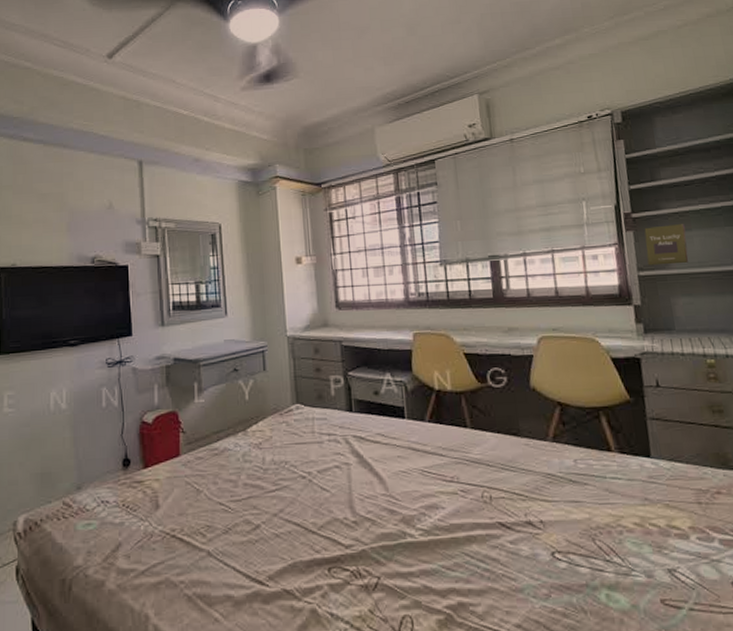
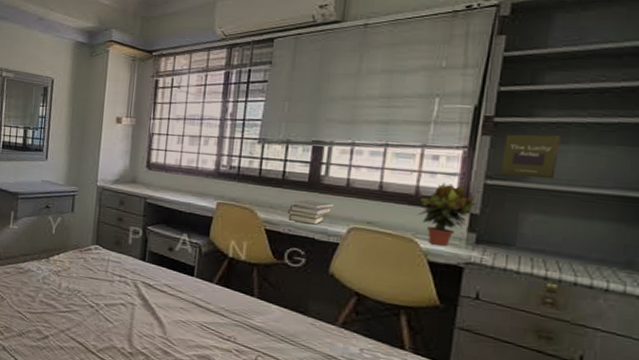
books: none [480,315,520,341] -> present [287,199,334,225]
potted plant: none [591,279,637,342] -> present [417,183,477,247]

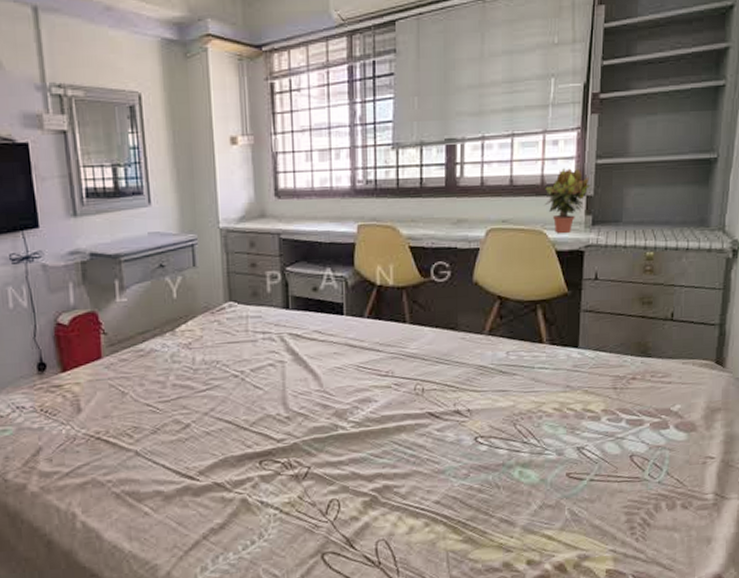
books: present [287,199,334,225] -> none [428,206,471,233]
books: present [500,134,561,179] -> none [608,107,651,153]

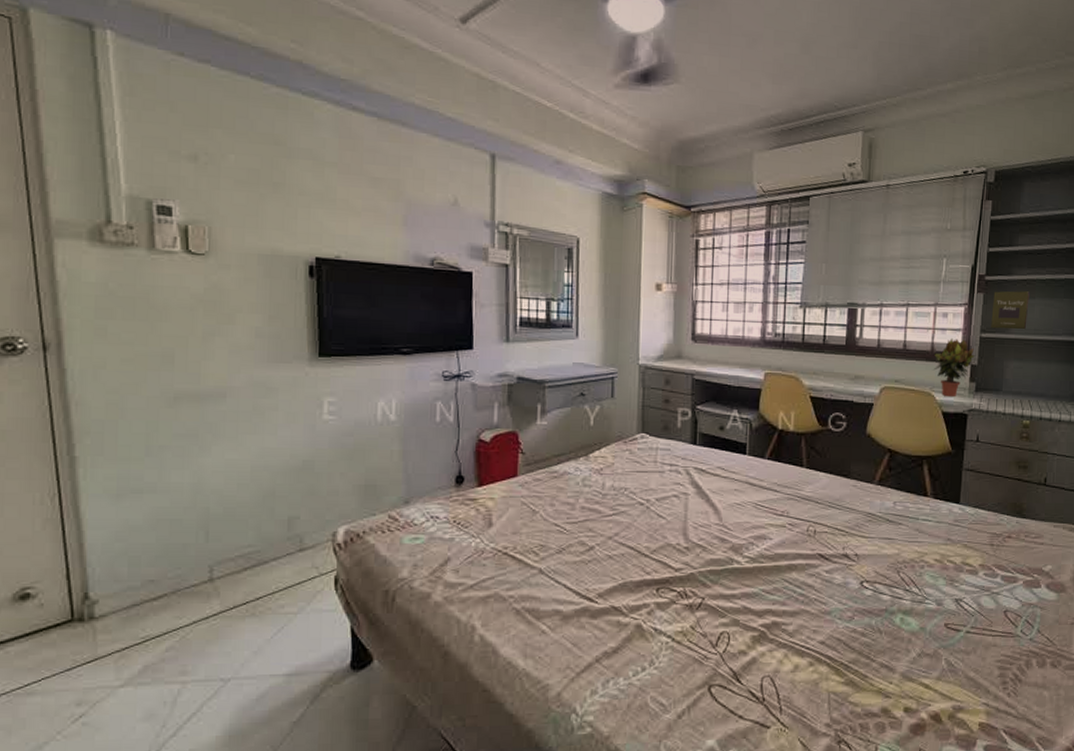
books: none [608,107,651,153] -> present [991,291,1030,330]

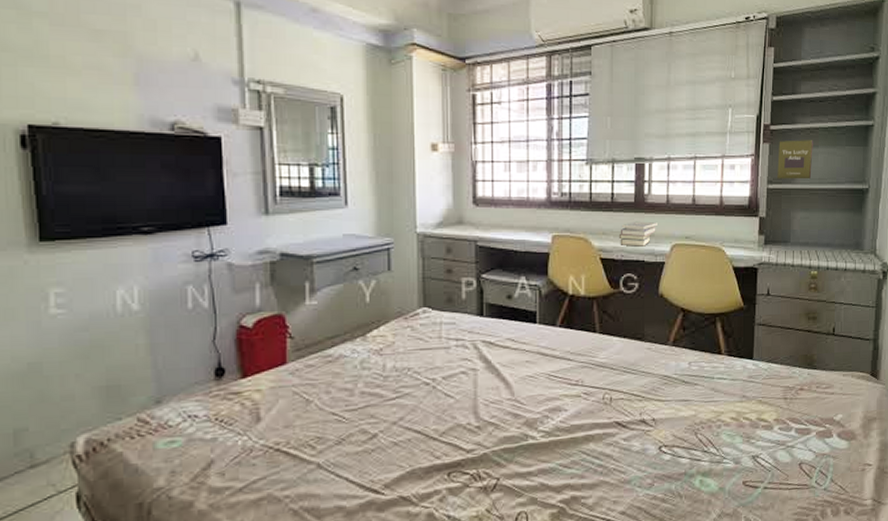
books: none [829,363,868,388] -> present [618,221,657,247]
potted plant: present [933,338,975,398] -> none [722,191,763,252]

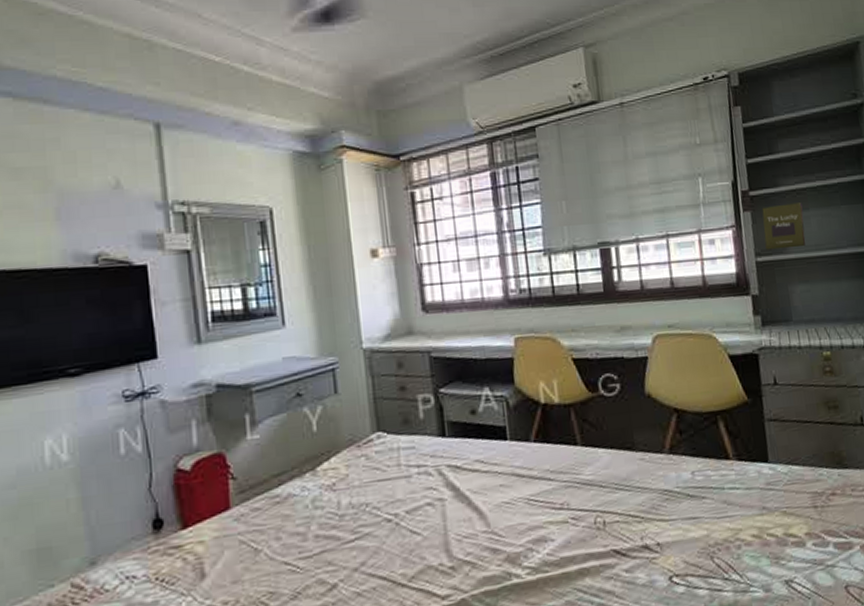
books: present [618,221,657,247] -> none [590,312,634,342]

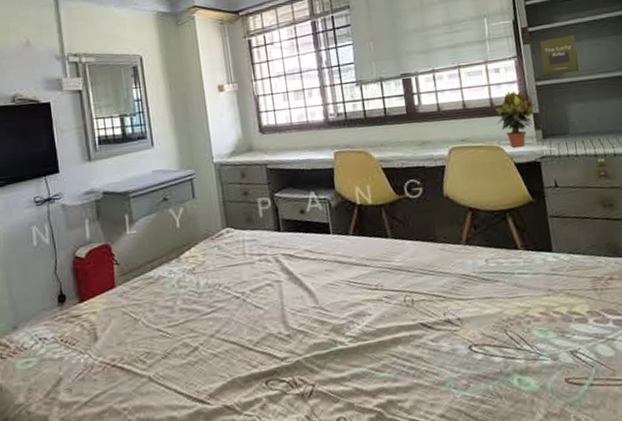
potted plant: none [708,267,755,337] -> present [495,90,535,148]

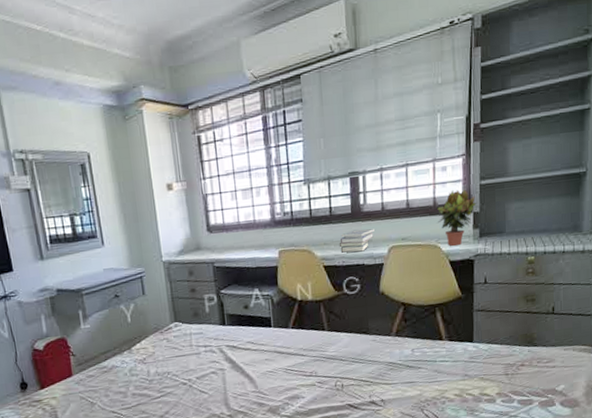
books: none [396,129,432,154] -> present [339,228,374,253]
books: present [539,35,579,76] -> none [489,132,526,175]

